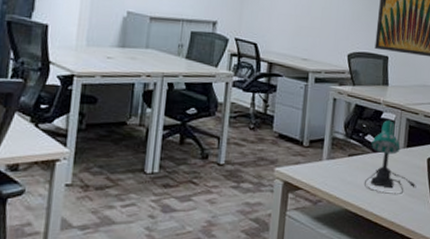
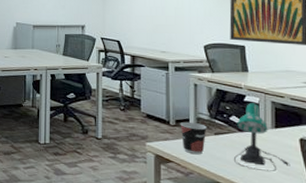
cup: none [314,142,342,180] -> present [180,121,207,155]

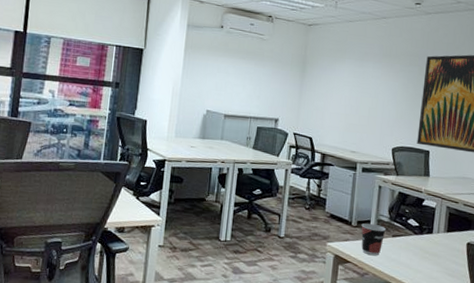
desk lamp: present [233,103,291,172] -> none [406,207,456,274]

